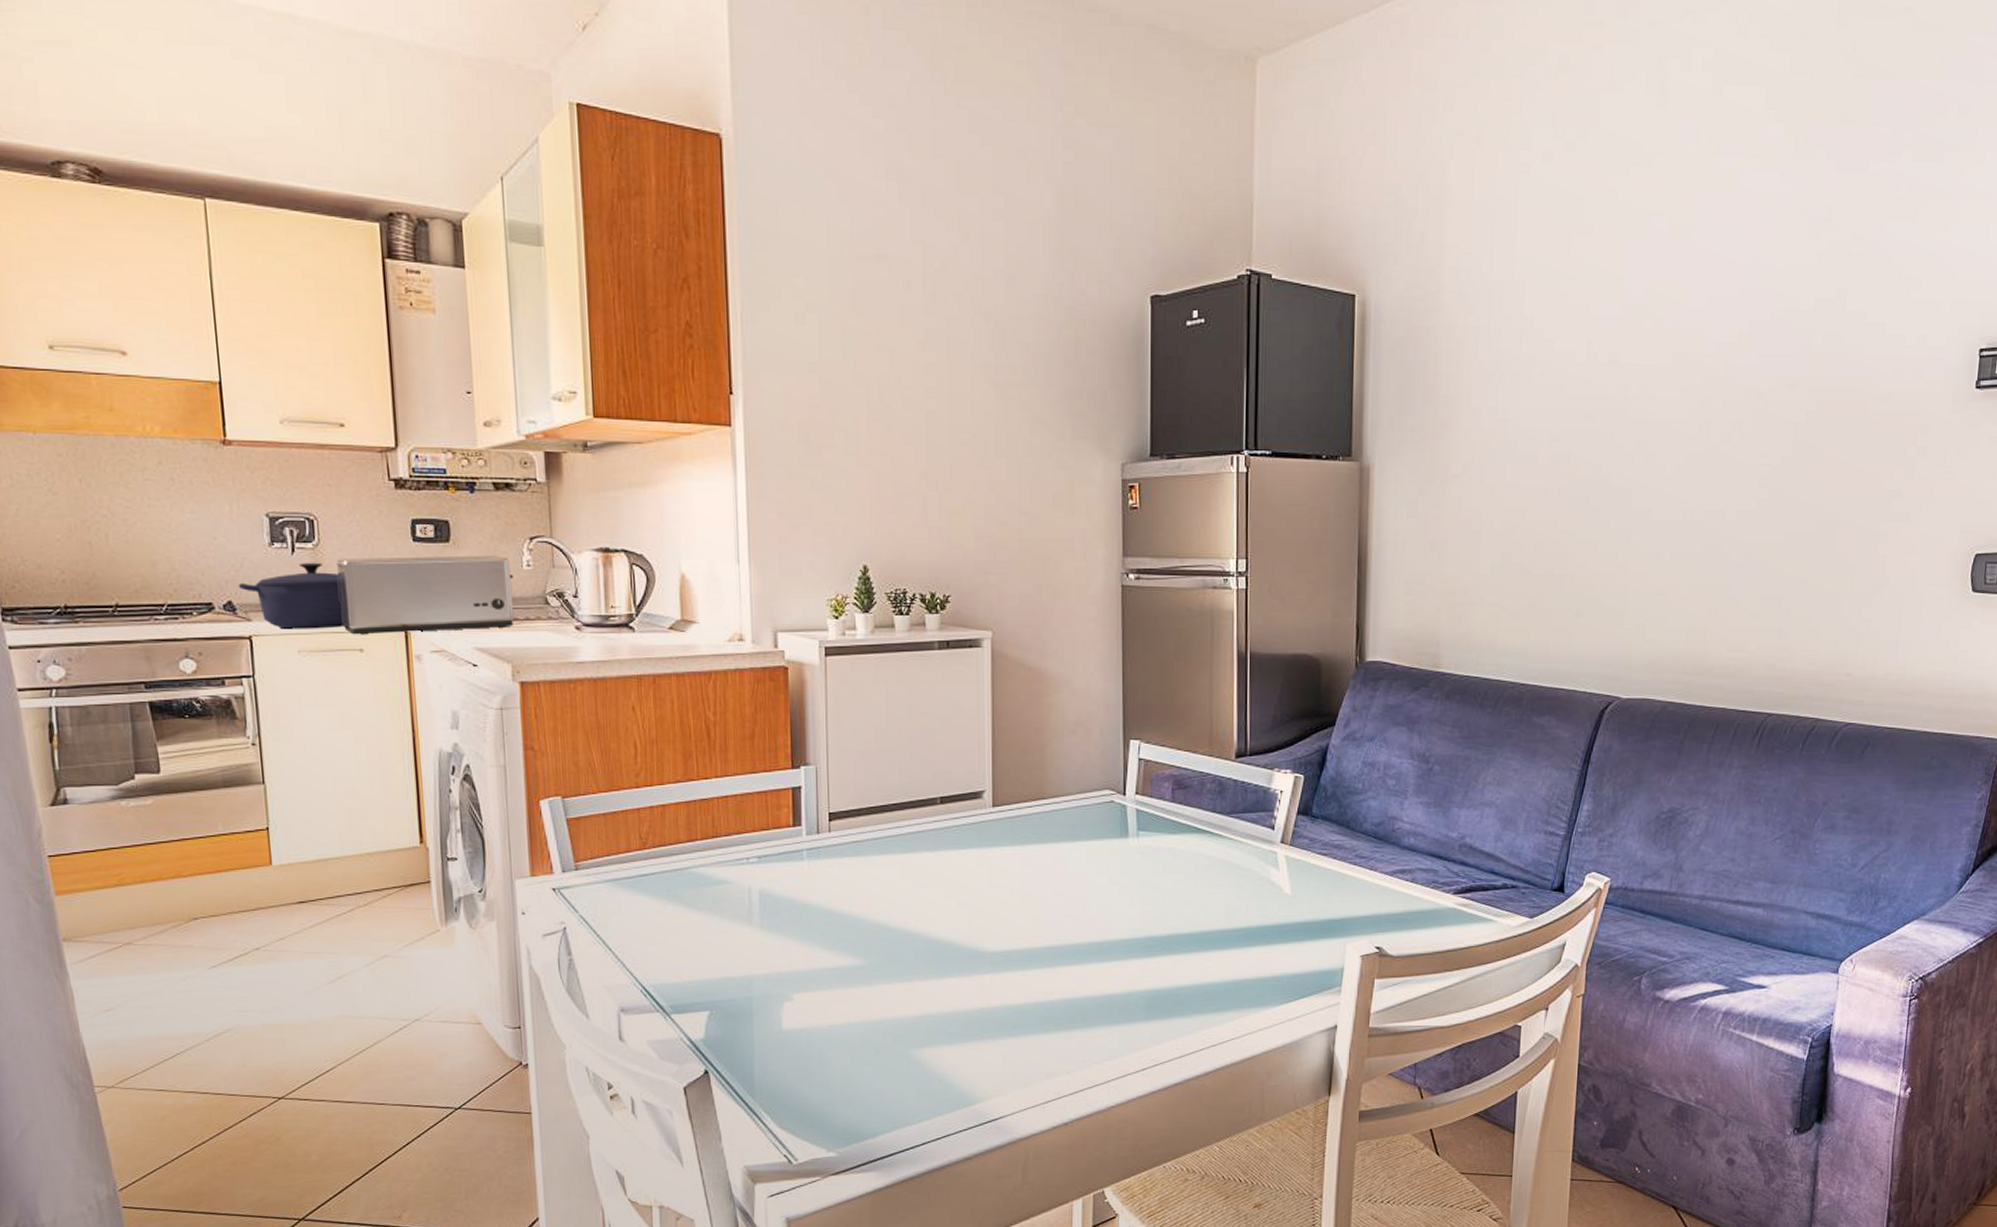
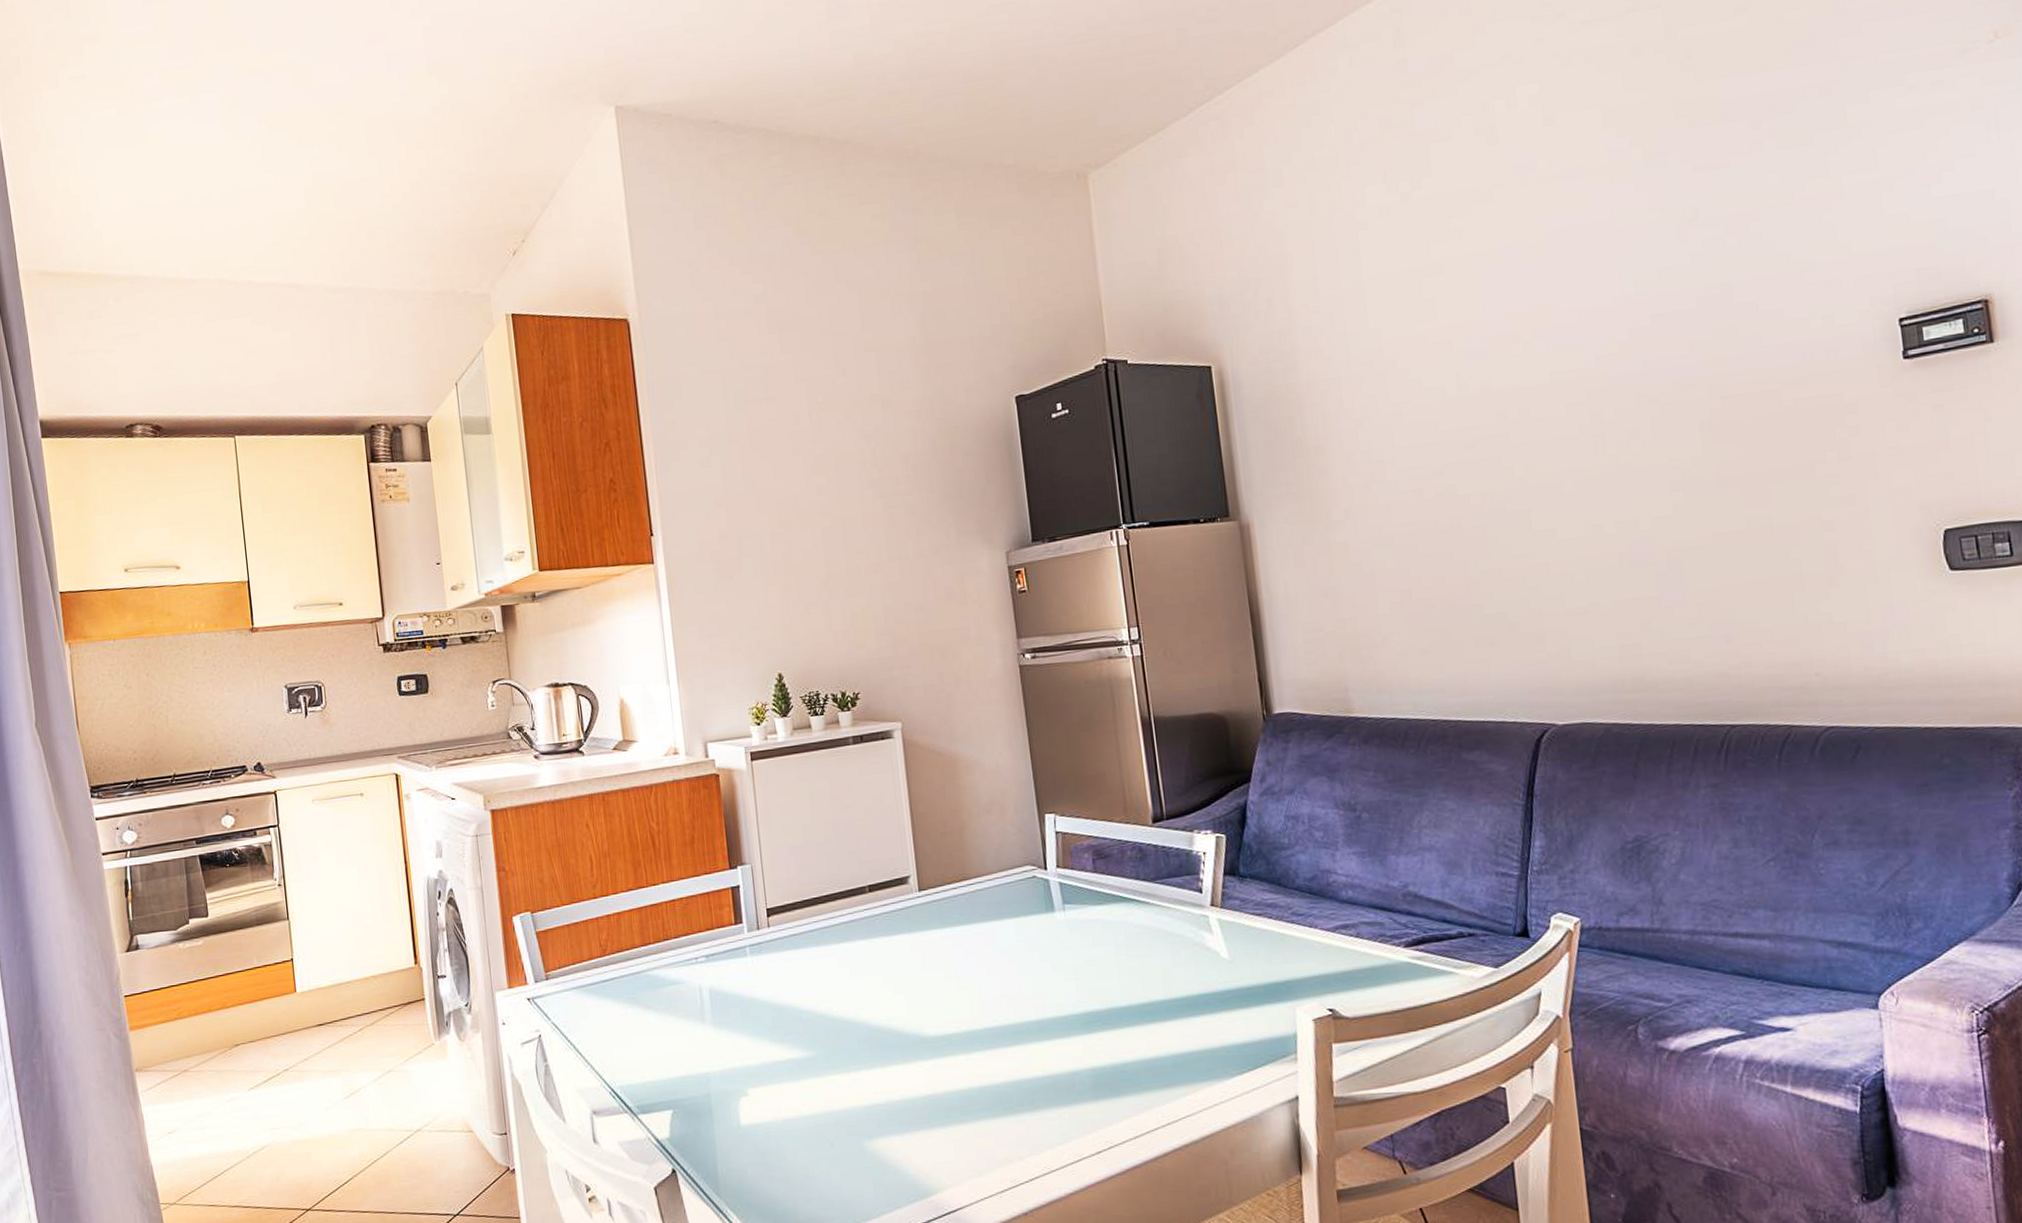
cooking pot: present [238,562,344,629] -> none [265,722,347,782]
toaster: present [337,555,514,635] -> none [340,700,483,782]

